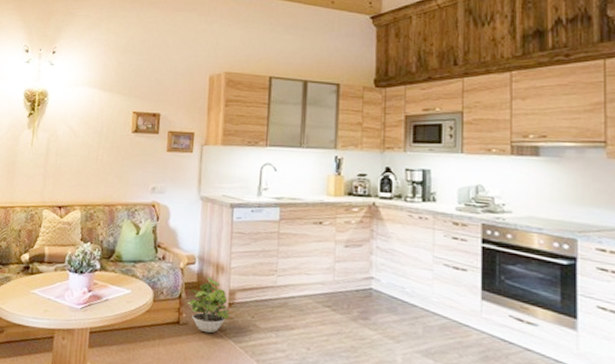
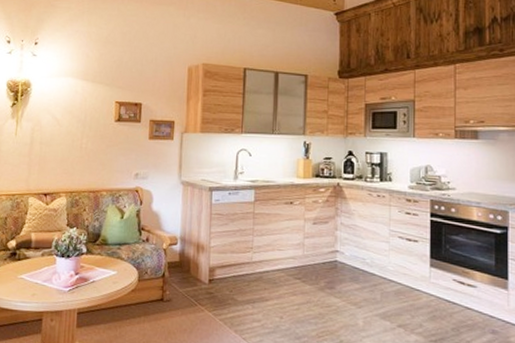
potted plant: present [187,276,229,333] -> none [170,255,209,308]

